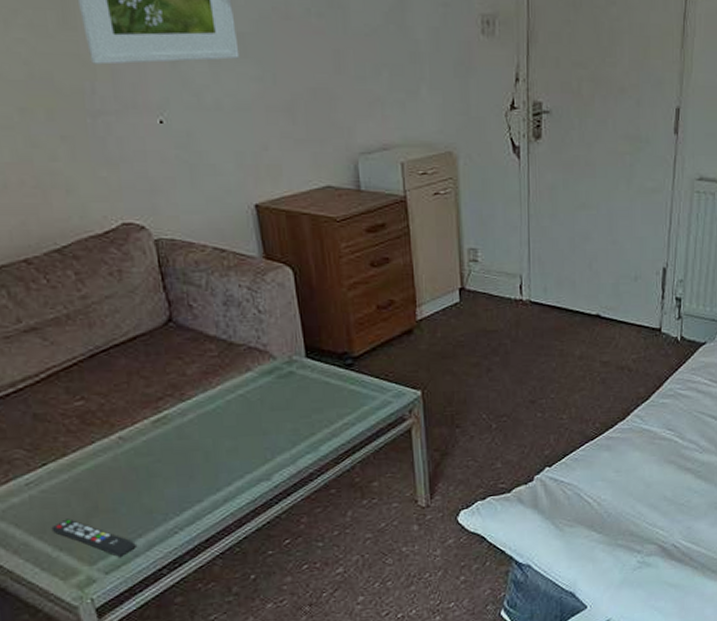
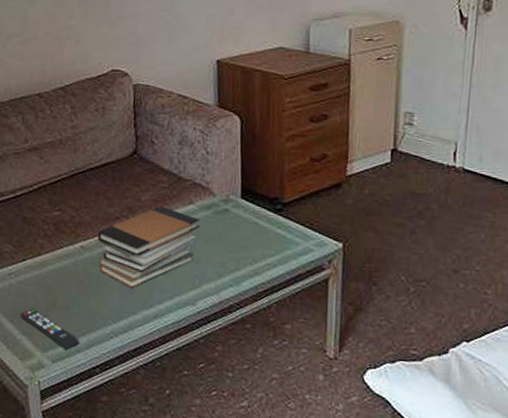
book stack: none [137,378,263,474] -> present [97,206,200,288]

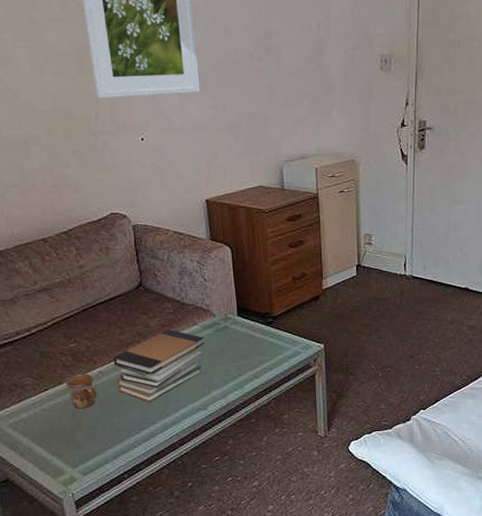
remote control: present [20,308,79,351] -> none [48,431,107,464]
mug: none [44,246,76,287] -> present [65,373,96,409]

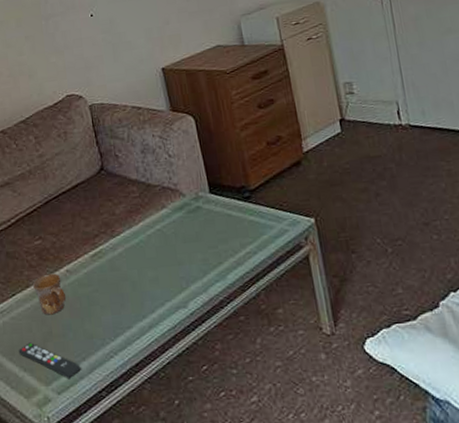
remote control: none [48,431,107,464] -> present [18,342,81,380]
book stack: present [113,329,204,402] -> none [79,215,178,303]

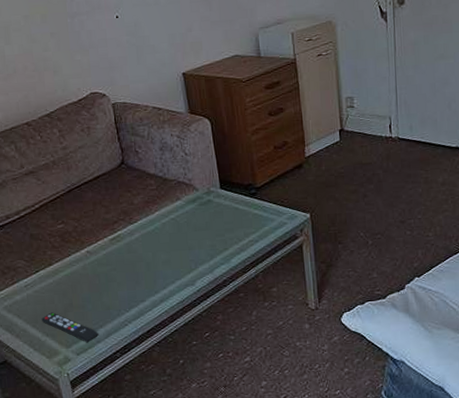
mug: present [32,273,66,315] -> none [55,253,86,290]

